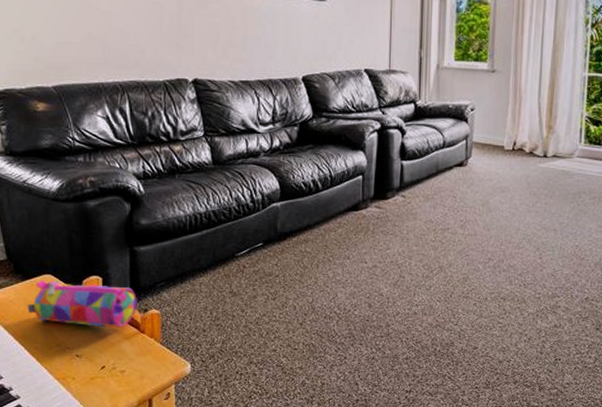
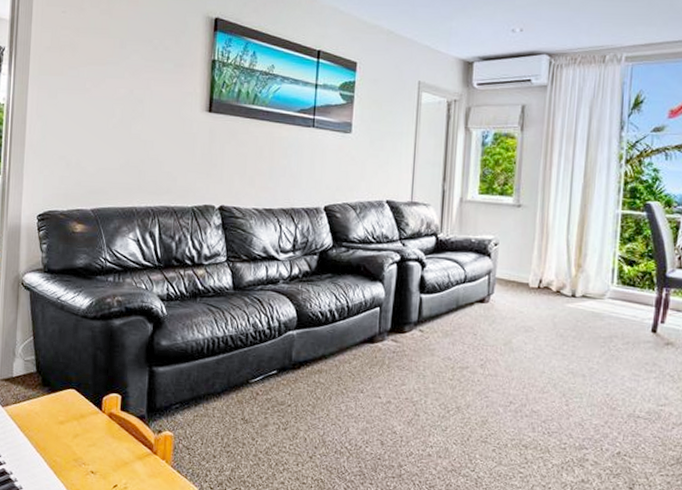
pencil case: present [27,280,137,329] -> none [50,394,152,447]

